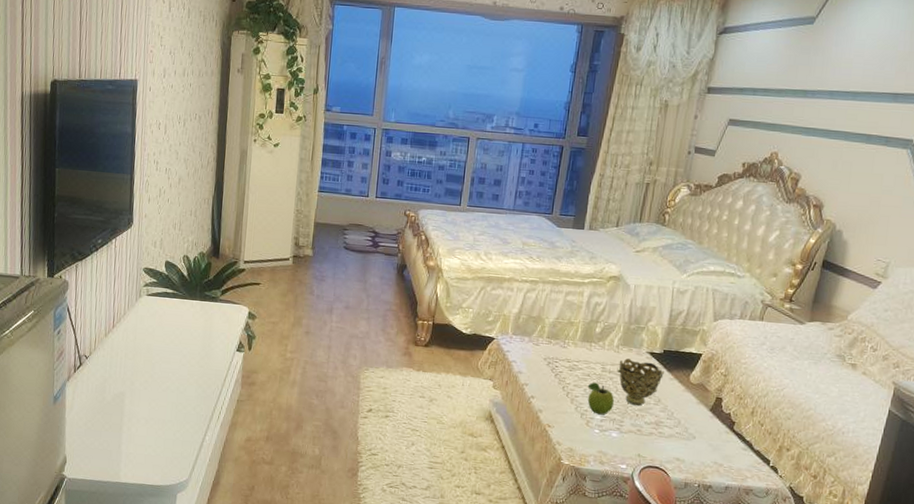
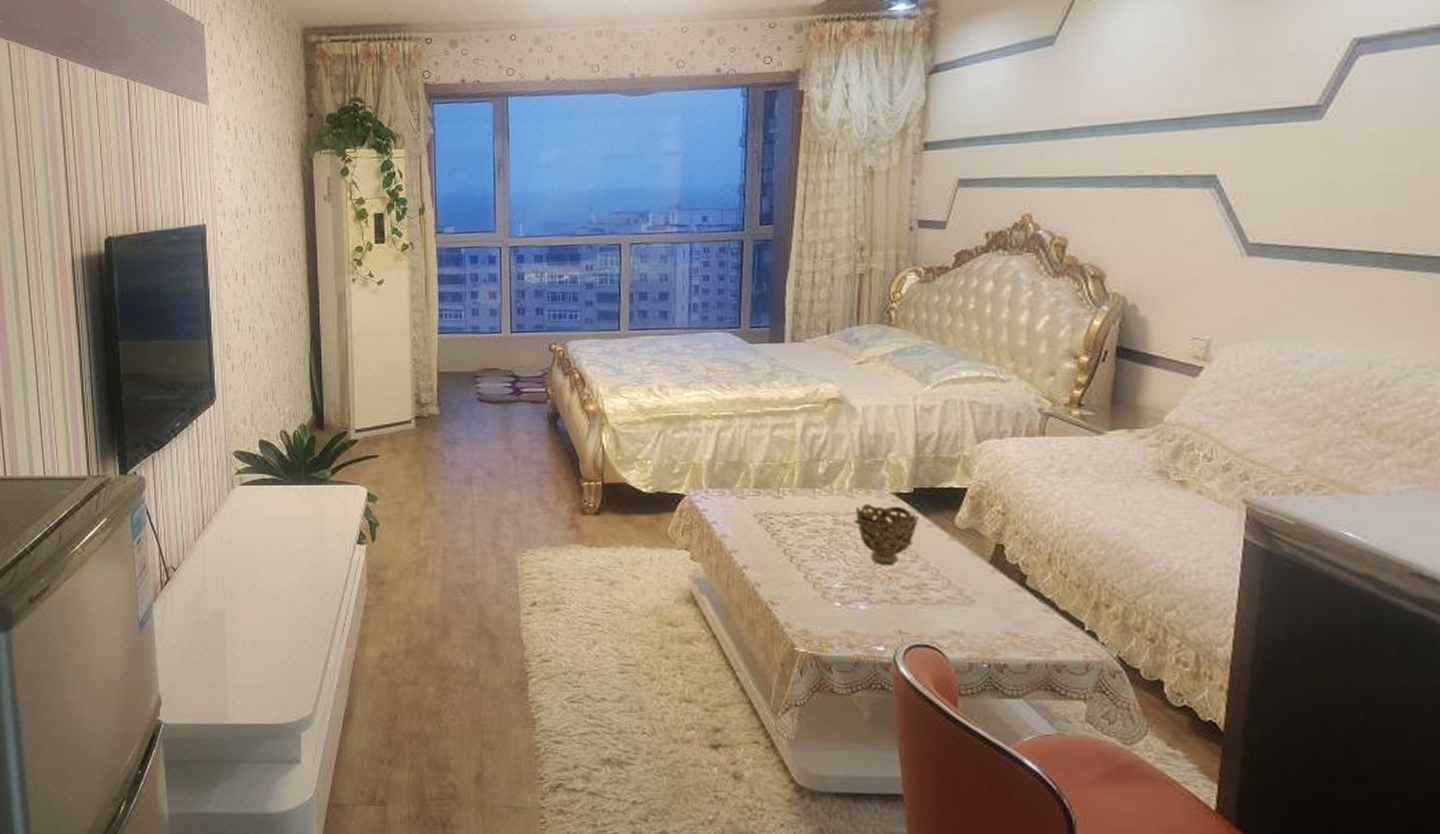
fruit: present [587,382,614,415] -> none [817,540,855,582]

